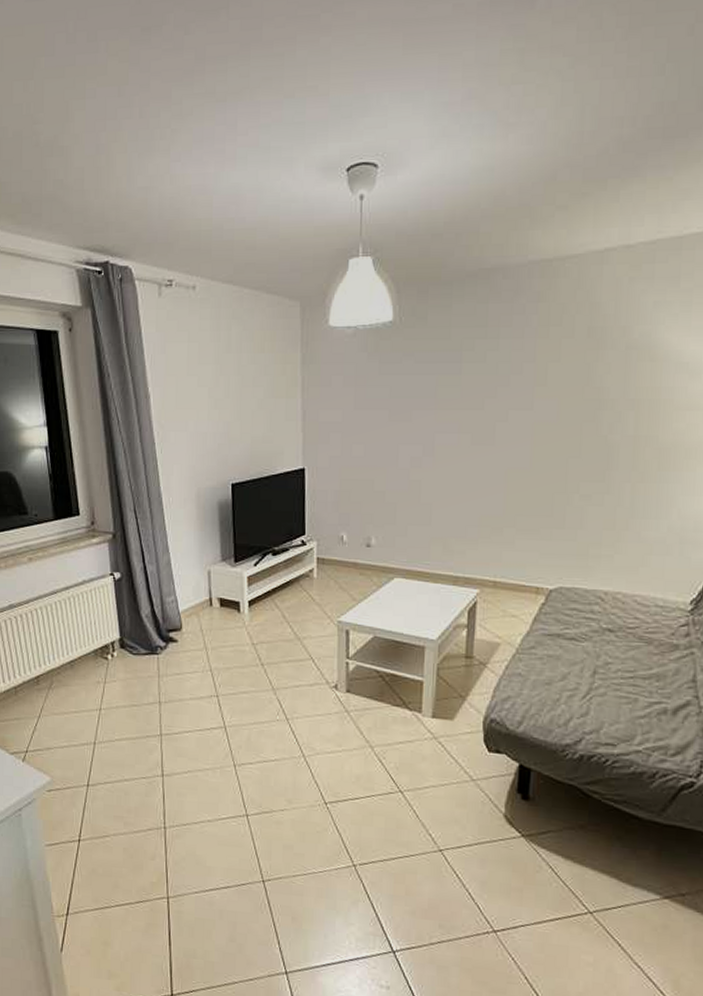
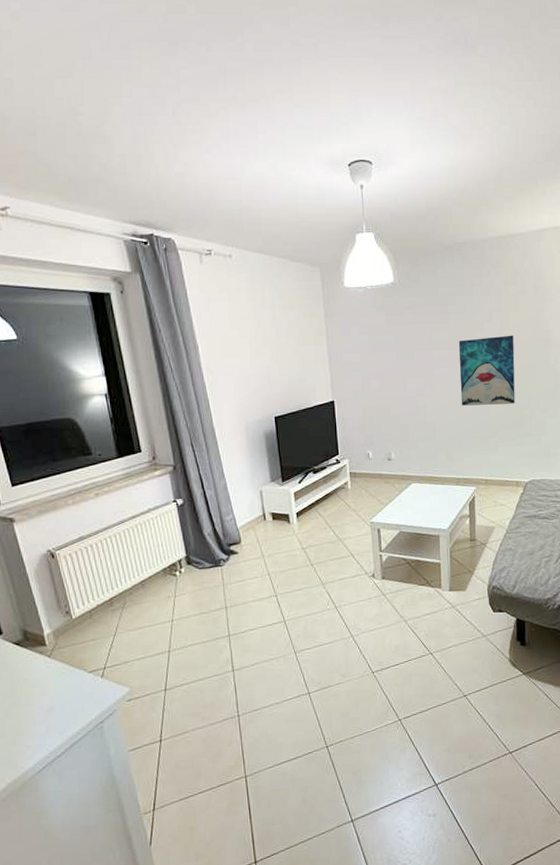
wall art: none [469,393,551,485] -> present [458,335,516,406]

